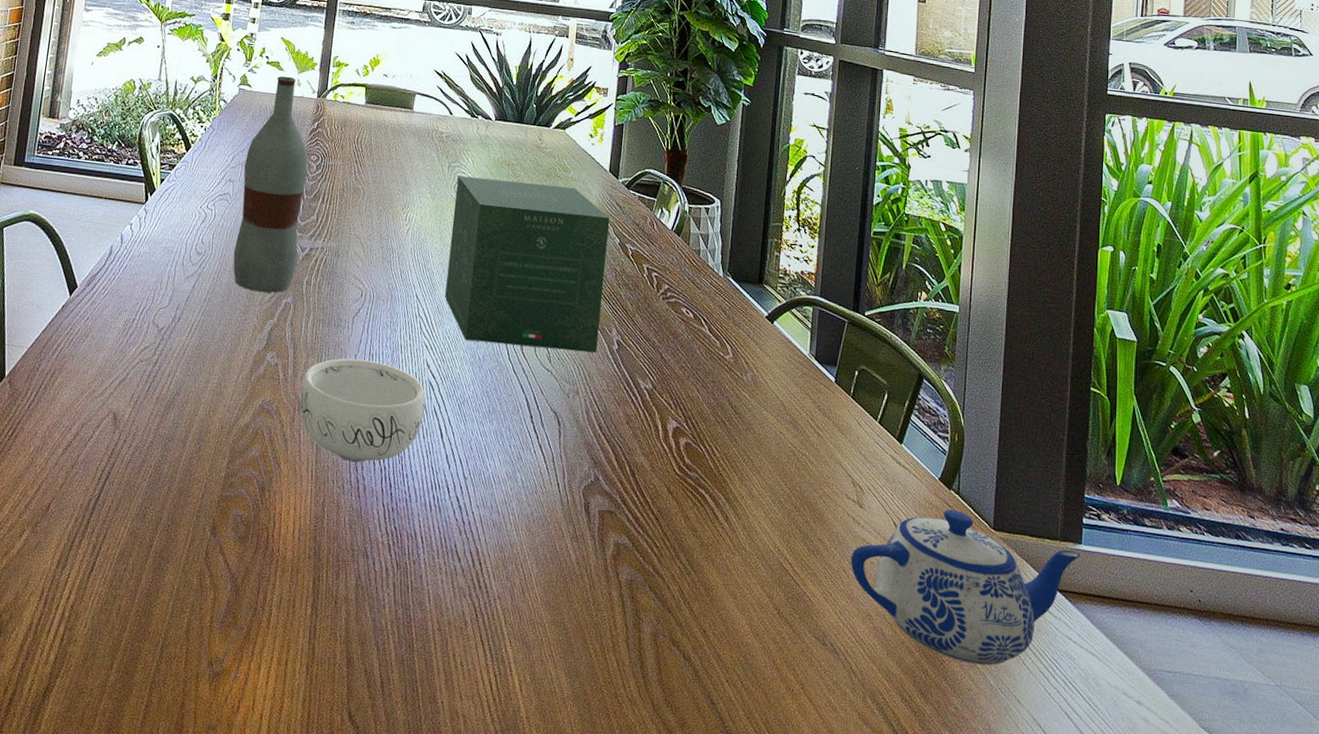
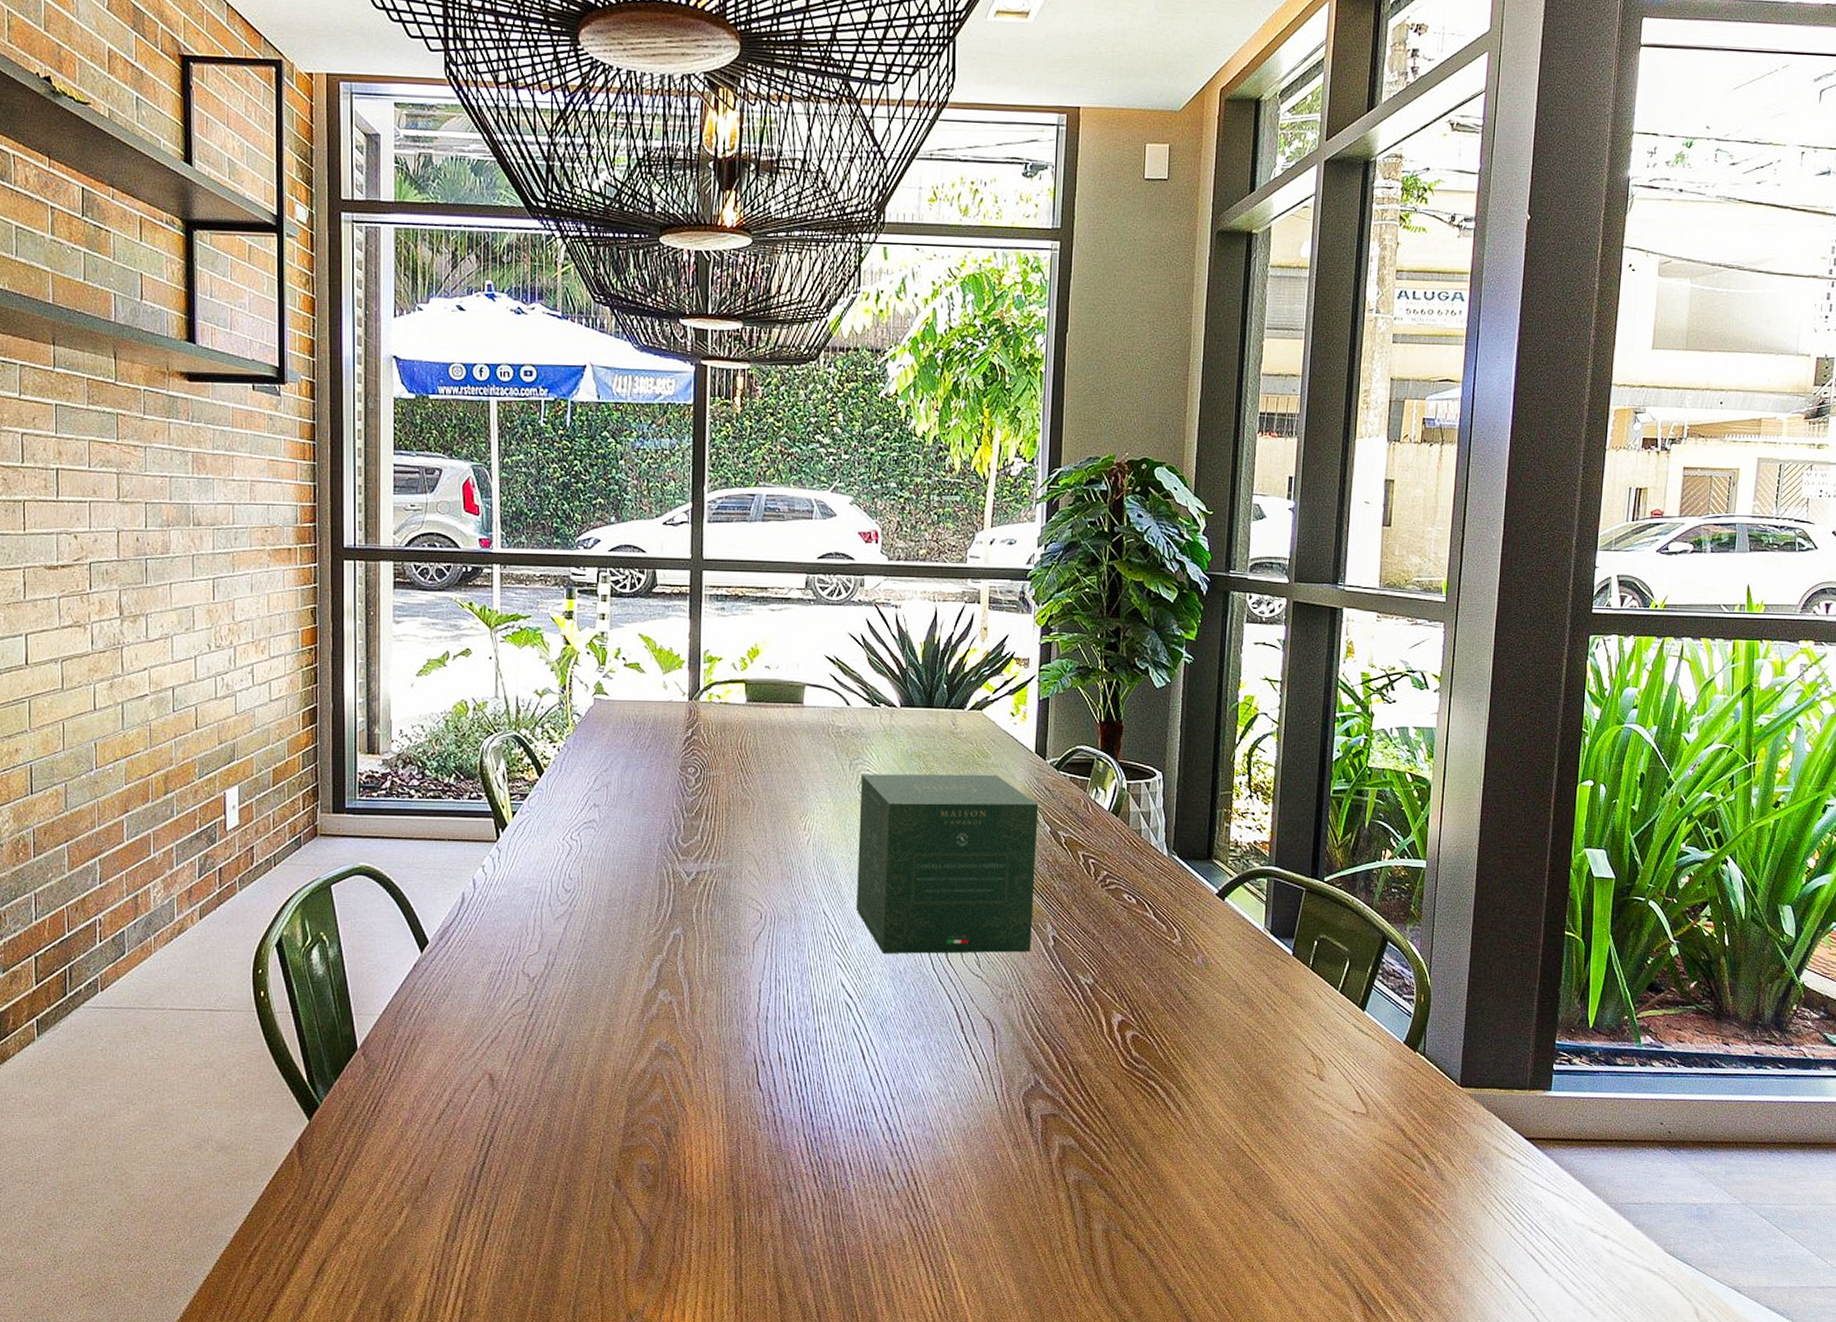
bottle: present [233,76,308,293] -> none [608,679,685,927]
decorative bowl: present [299,358,426,463] -> none [701,987,843,1096]
teapot: present [850,509,1081,666] -> none [1311,1071,1550,1220]

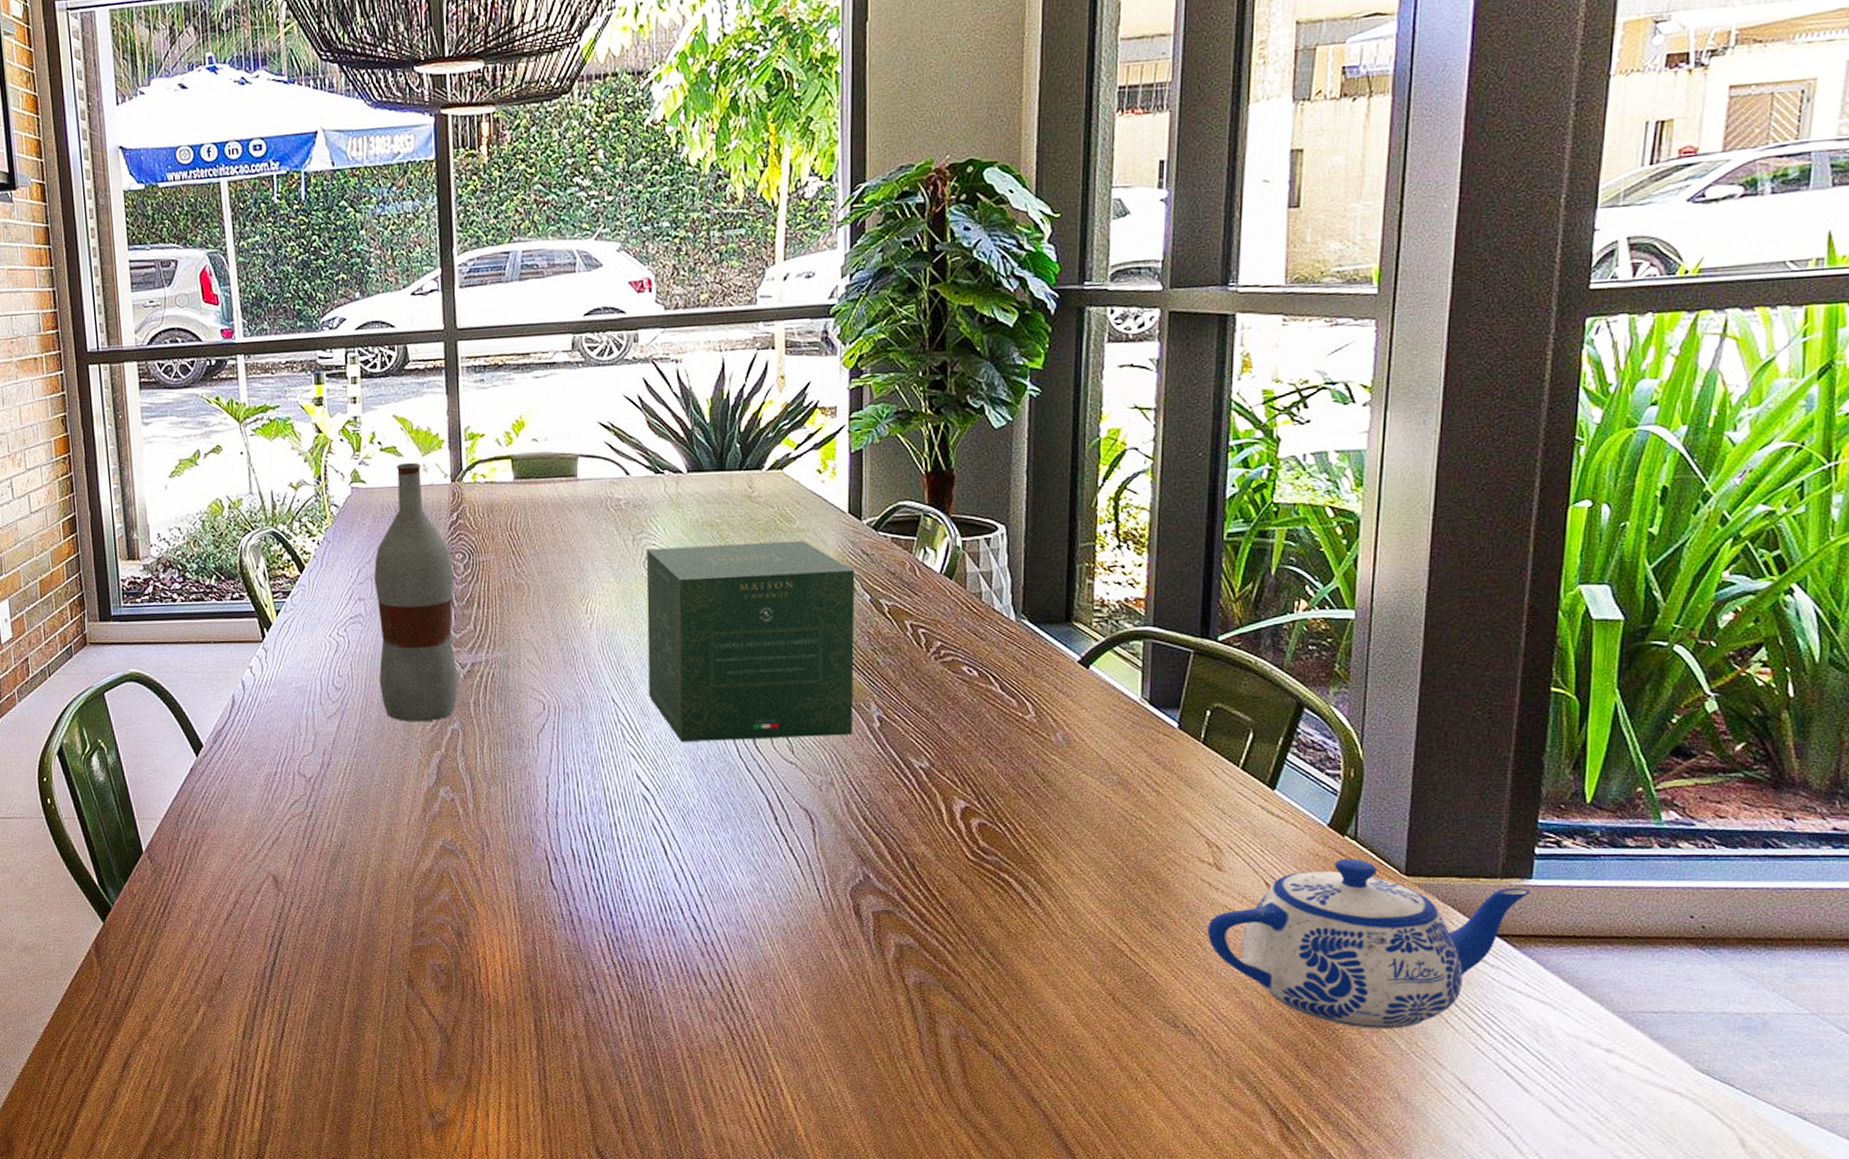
bottle: none [608,679,685,927] -> present [373,462,459,723]
teapot: none [1311,1071,1550,1220] -> present [1207,858,1530,1029]

